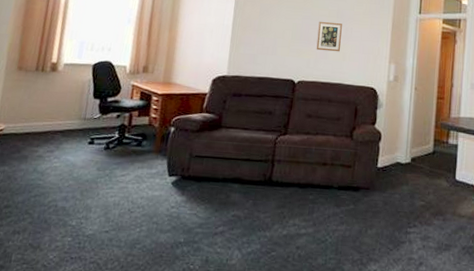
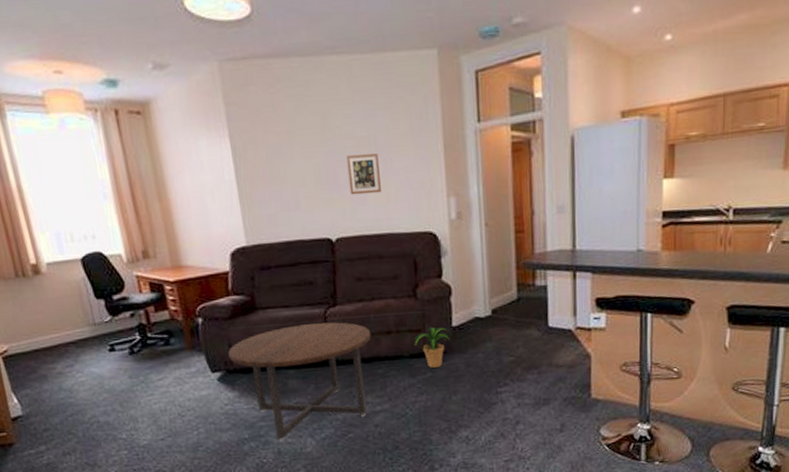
coffee table: none [187,146,310,251] -> present [228,322,371,442]
potted plant: none [345,164,377,201] -> present [415,327,453,368]

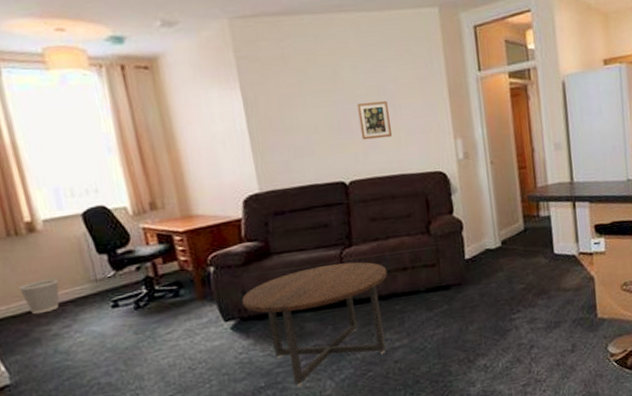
wastebasket: none [26,319,63,353] -> present [18,278,60,315]
potted plant: present [415,327,453,368] -> none [430,260,466,300]

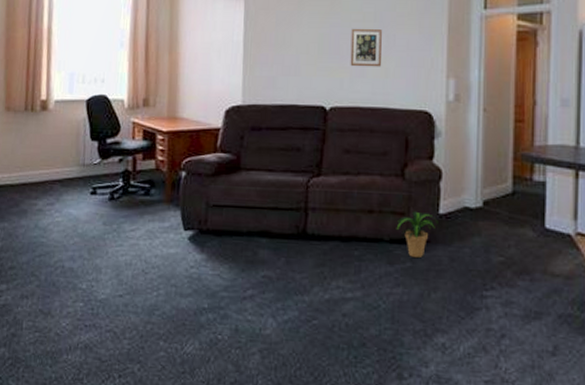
wastebasket: present [18,278,60,315] -> none [21,155,55,188]
coffee table: present [242,262,388,387] -> none [204,191,352,318]
potted plant: none [430,260,466,300] -> present [397,211,438,257]

